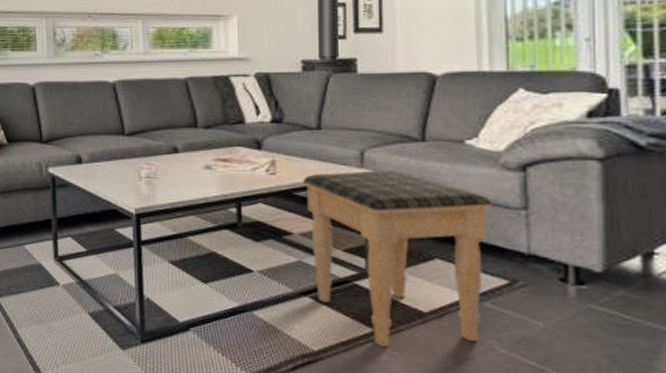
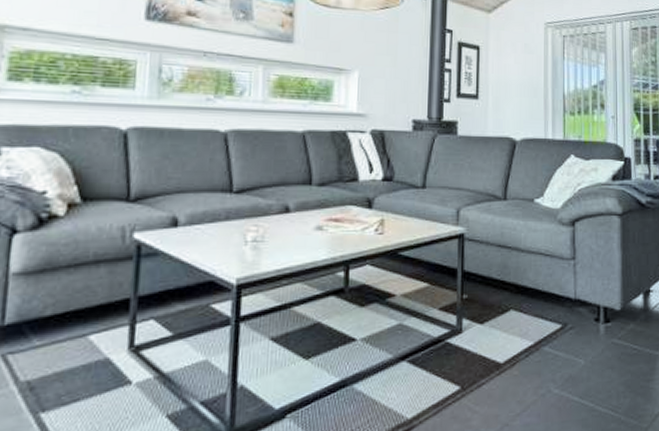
footstool: present [302,170,493,347] -> none [406,228,552,403]

